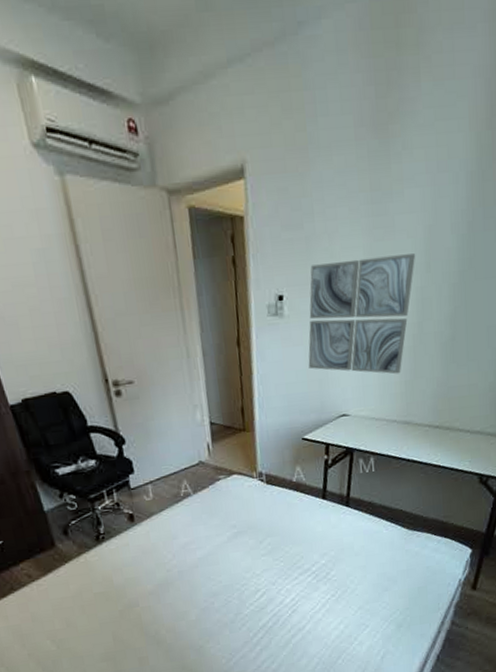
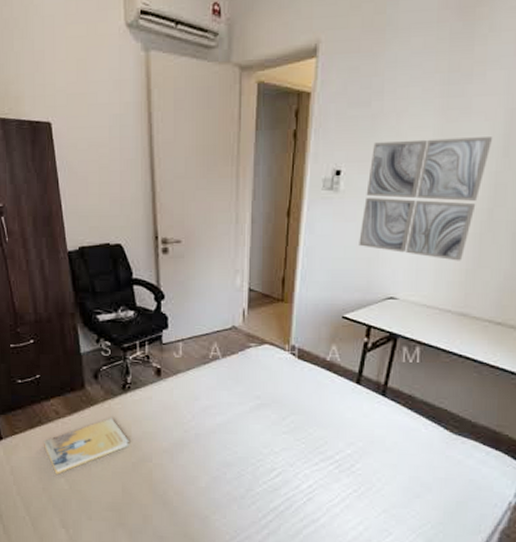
book: none [19,571,113,638] -> present [43,418,129,475]

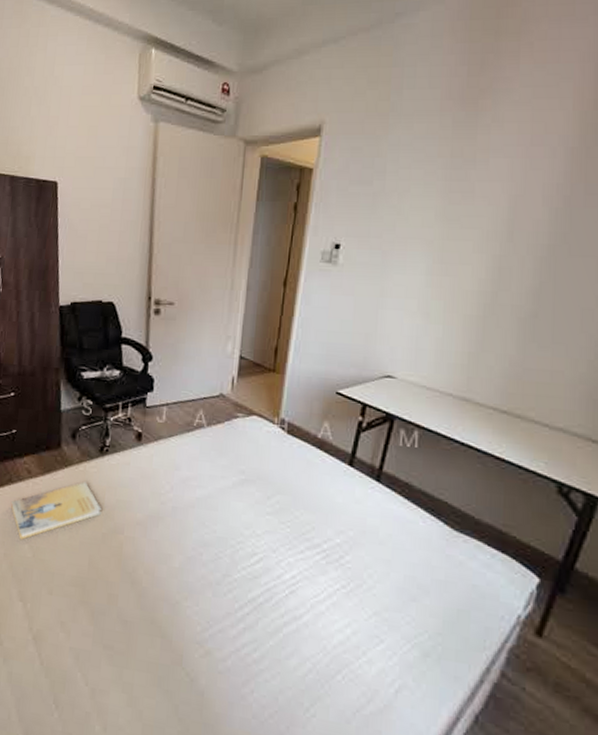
wall art: present [359,137,493,261] -> none [356,219,497,343]

